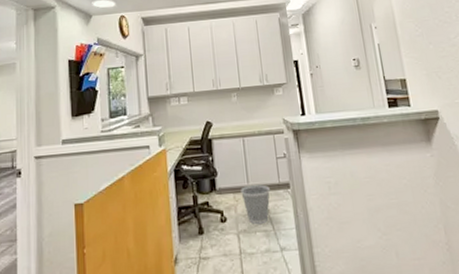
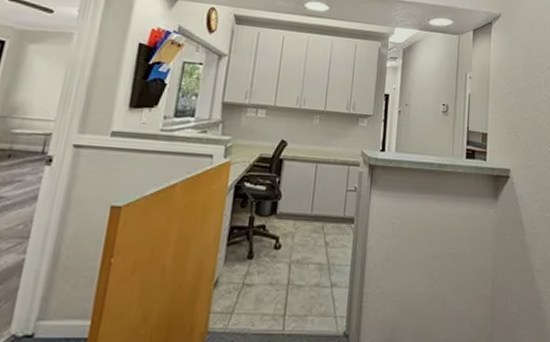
wastebasket: present [240,184,270,225] -> none [302,214,333,257]

